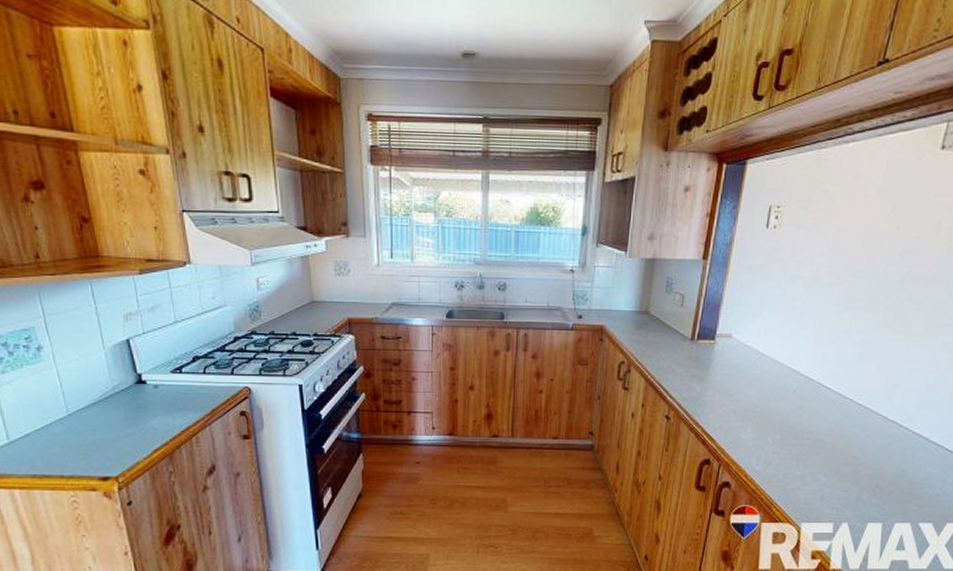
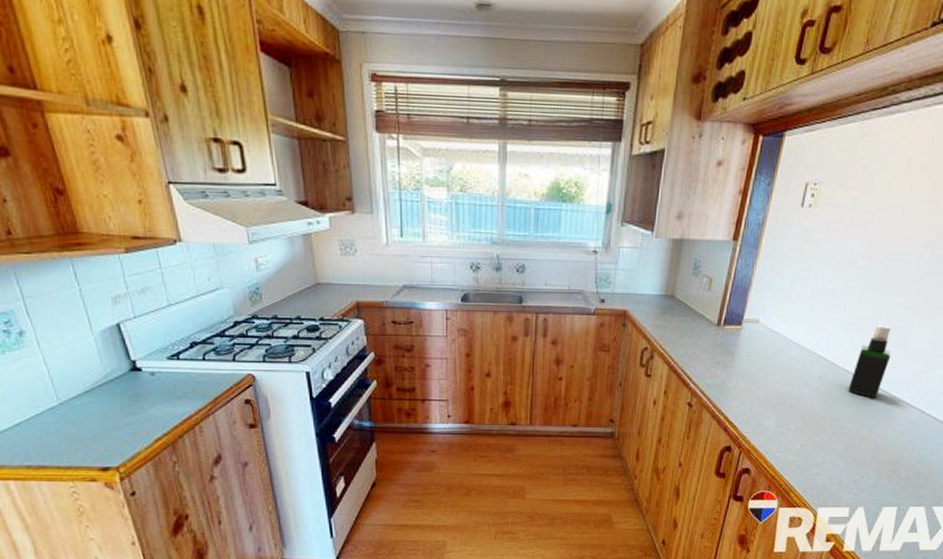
spray bottle: none [823,338,864,413] -> present [848,324,892,399]

